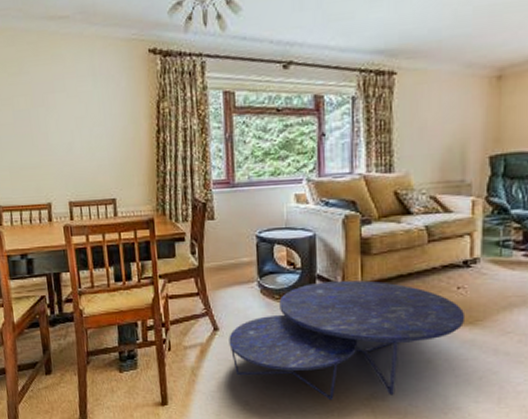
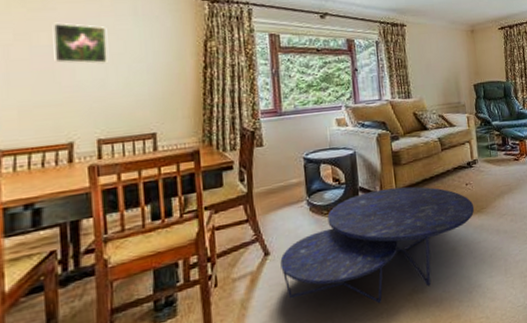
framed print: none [28,86,73,128] -> present [52,22,108,64]

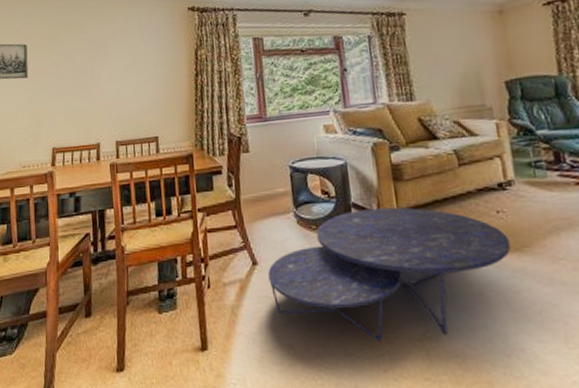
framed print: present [52,22,108,64] -> none [85,43,123,77]

